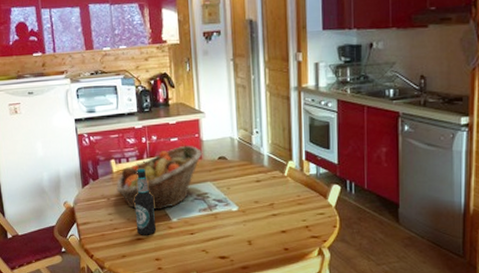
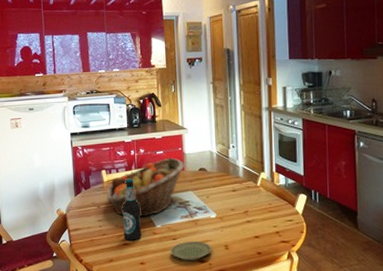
plate: none [187,235,234,256] -> present [170,241,212,260]

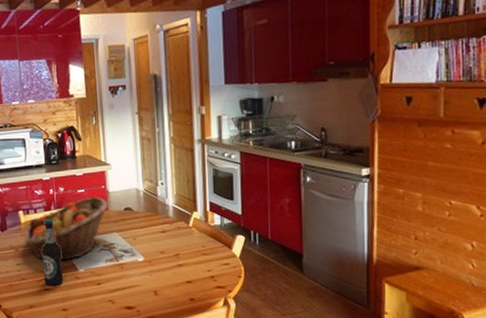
plate: present [170,241,212,260] -> none [94,286,140,307]

